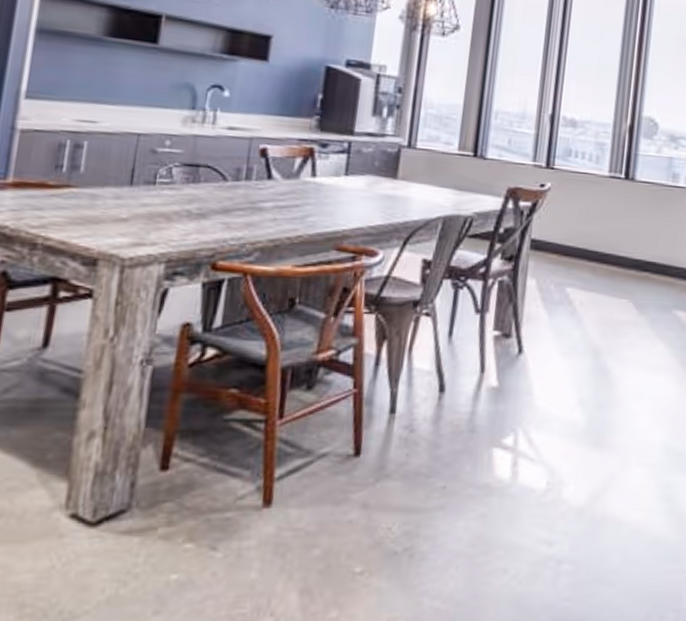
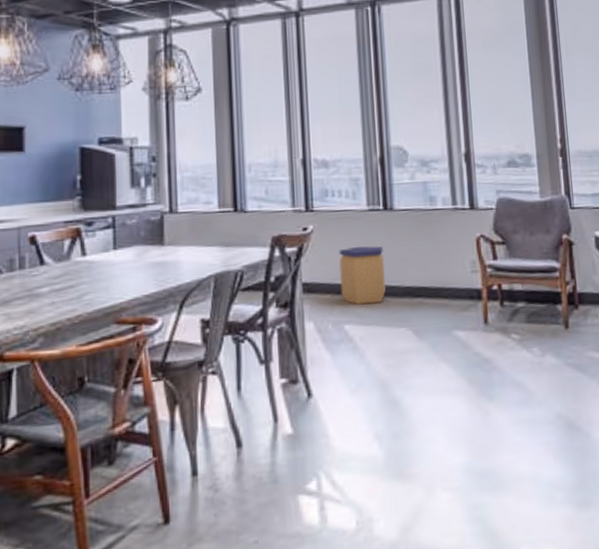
trash can: none [568,211,618,271] -> present [339,246,386,305]

